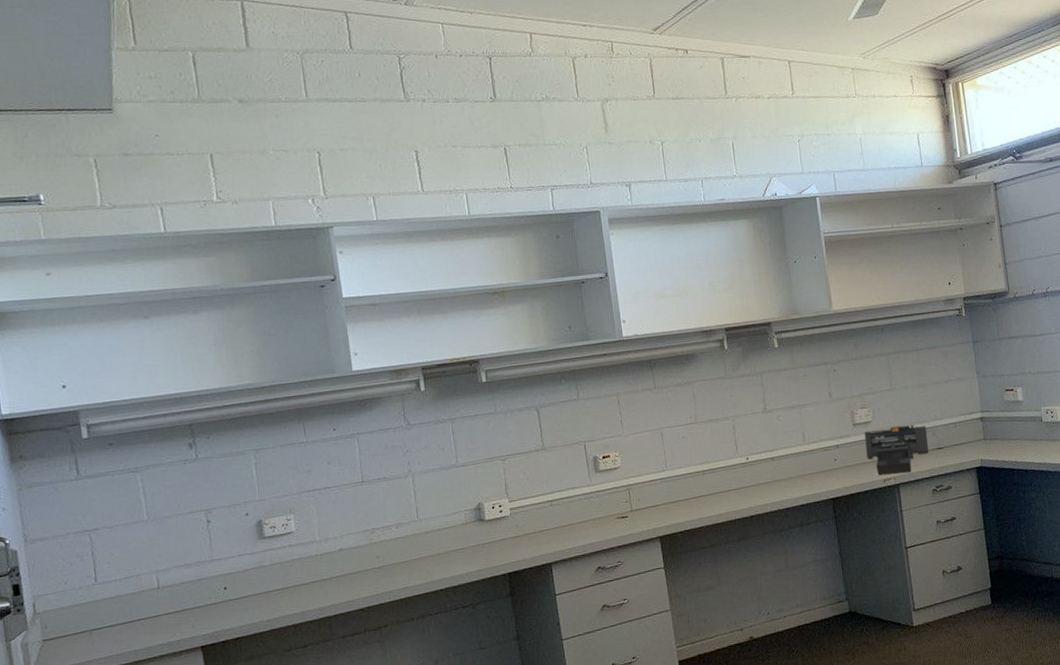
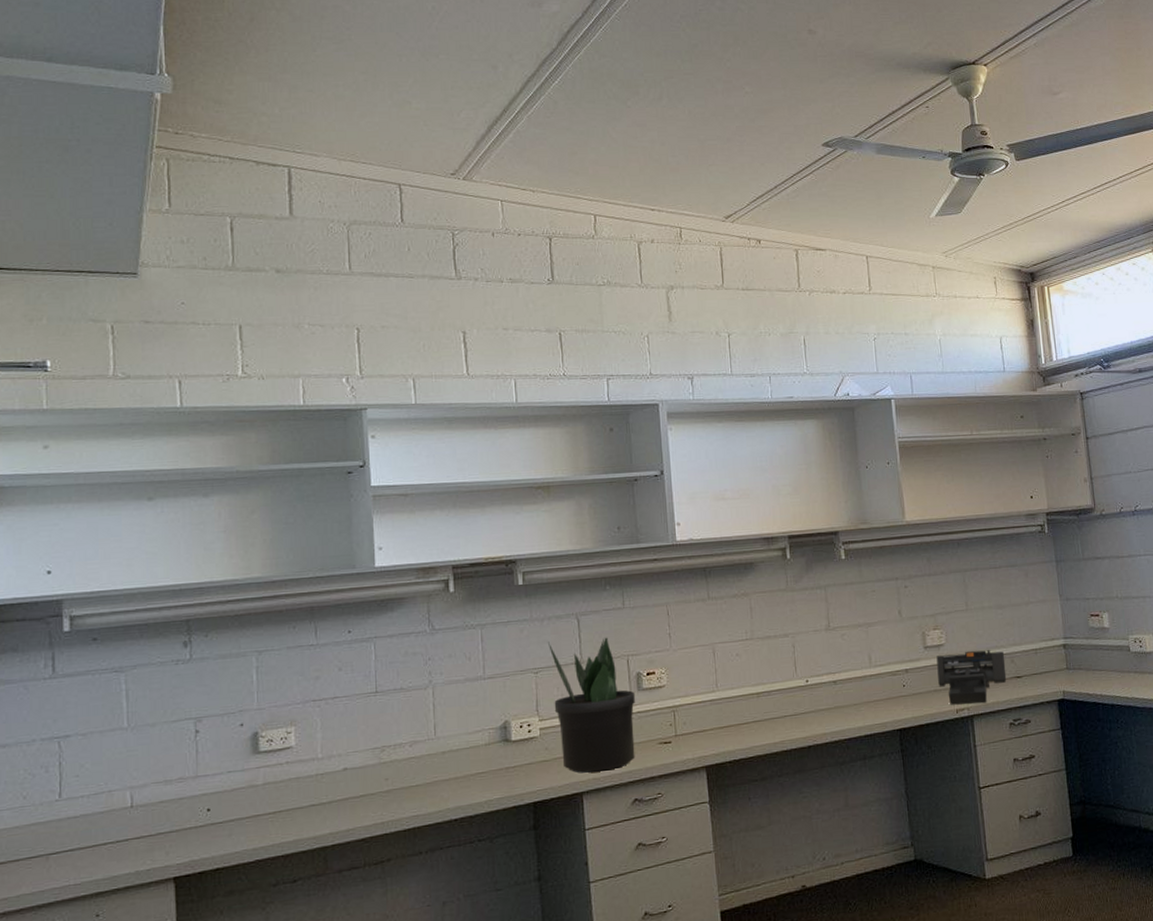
planter: none [512,426,597,546] -> present [548,637,635,773]

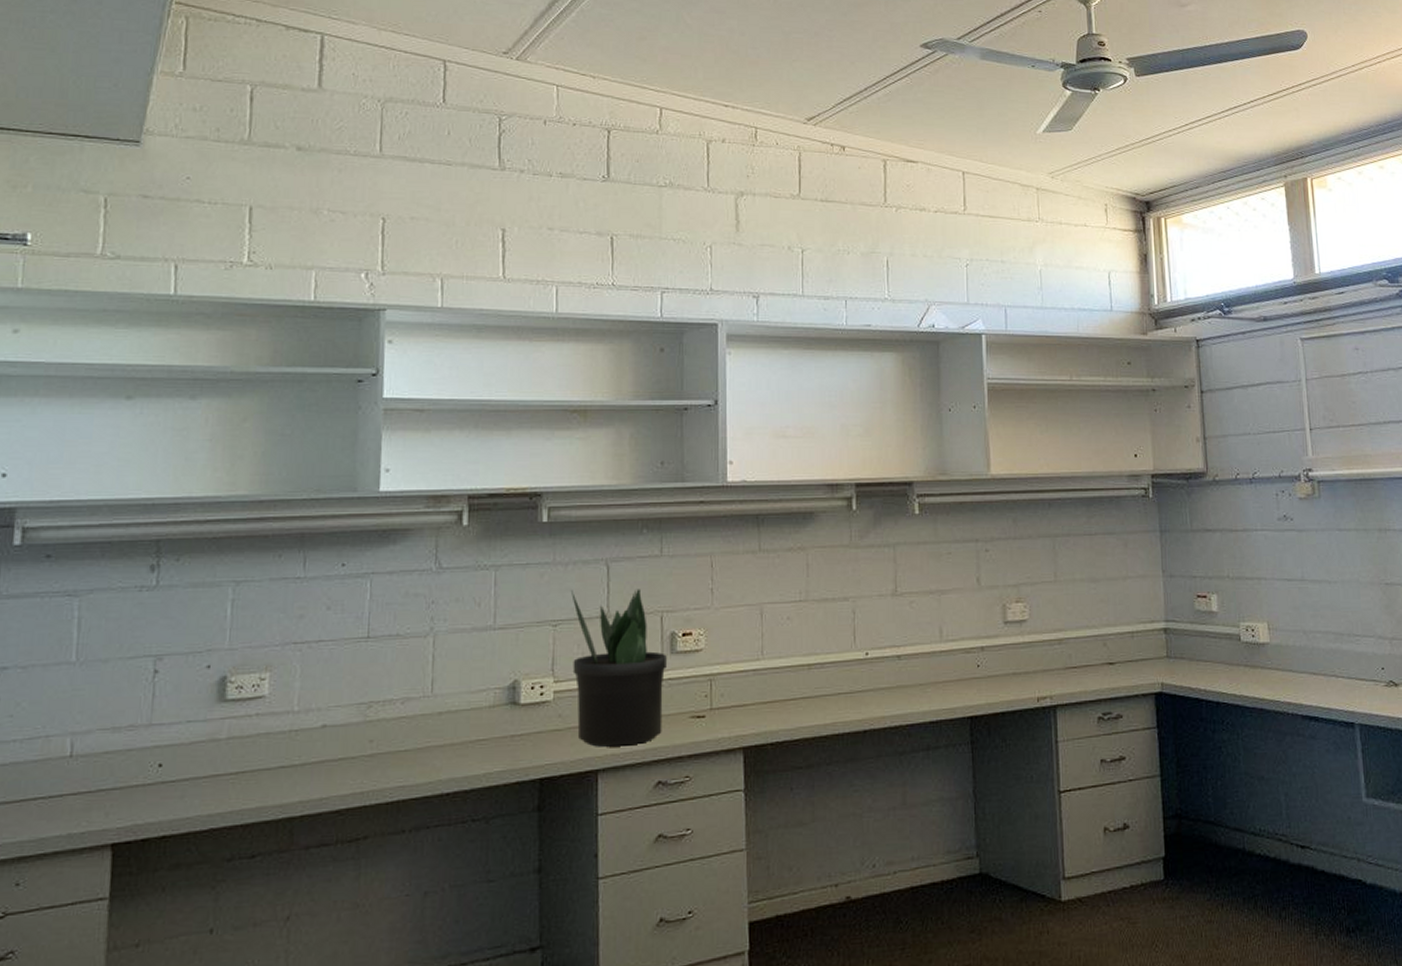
printer: present [936,650,1007,706] -> none [1017,630,1097,693]

